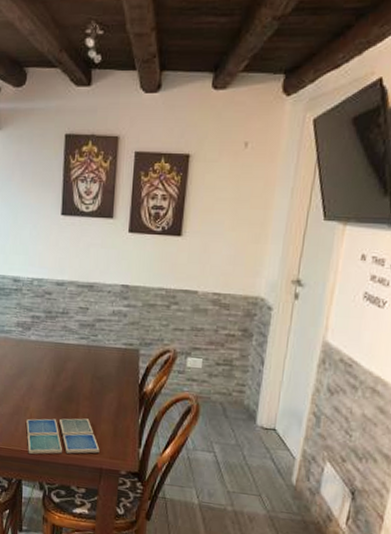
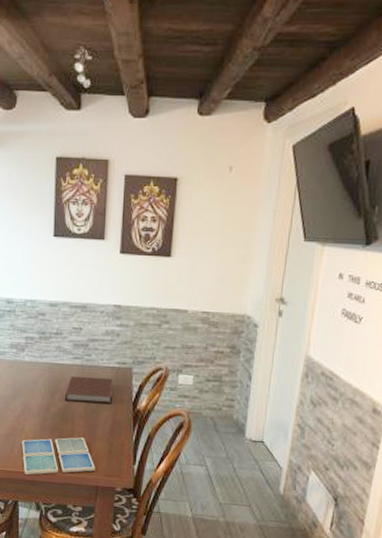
notebook: none [70,356,119,386] -> present [65,376,113,405]

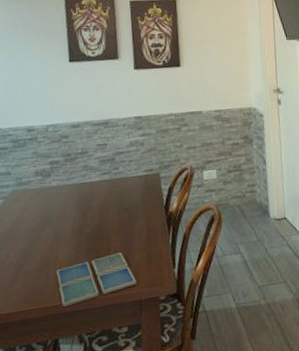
notebook: present [65,376,113,405] -> none [97,186,145,219]

